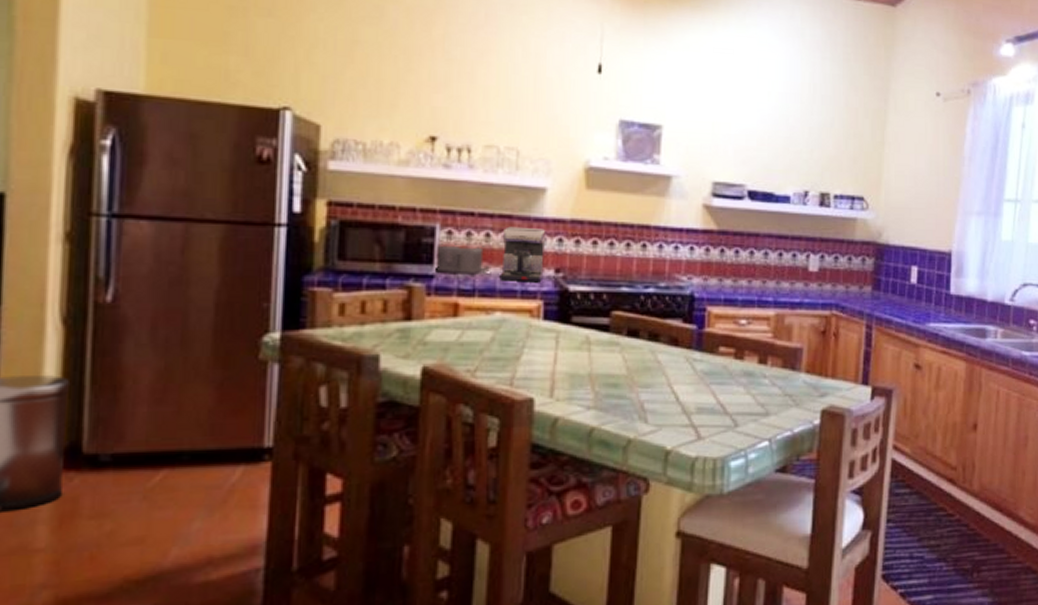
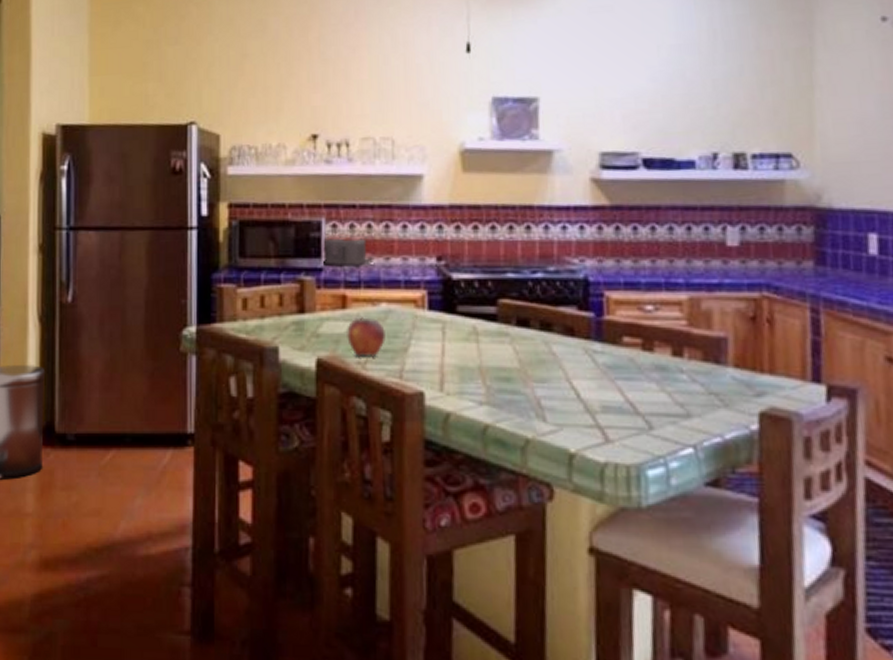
fruit: none [457,324,498,365] -> present [347,316,386,356]
coffee maker: present [499,226,546,283] -> none [383,216,426,272]

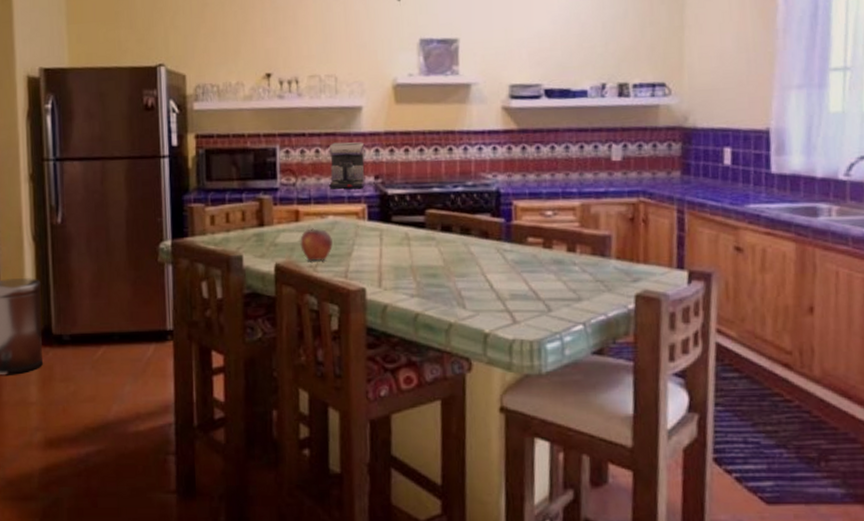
toaster: present [322,236,372,269] -> none [278,160,320,188]
coffee maker: none [383,216,426,272] -> present [329,142,366,189]

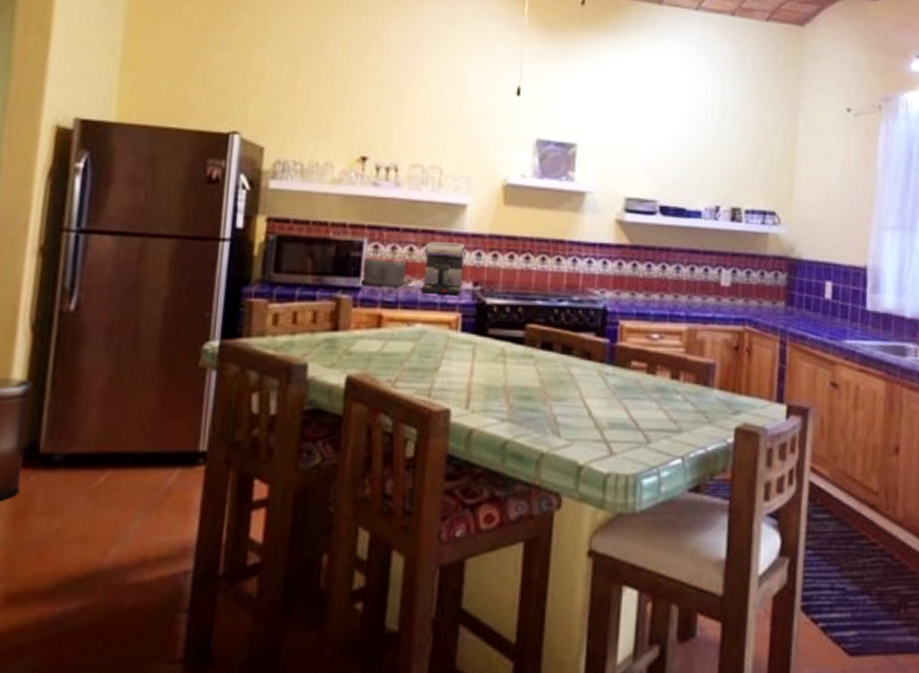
toaster: none [278,160,320,188] -> present [360,257,411,290]
fruit: present [300,227,333,261] -> none [379,335,418,375]

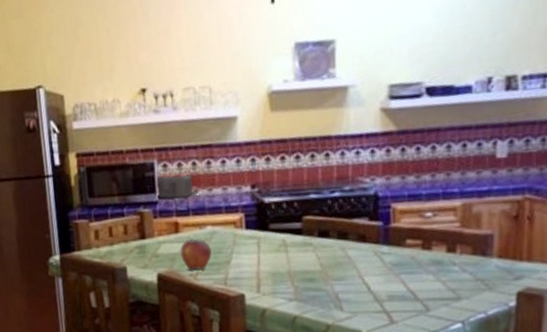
fruit: none [379,335,418,375] -> present [180,238,212,270]
coffee maker: present [421,241,466,296] -> none [206,152,242,200]

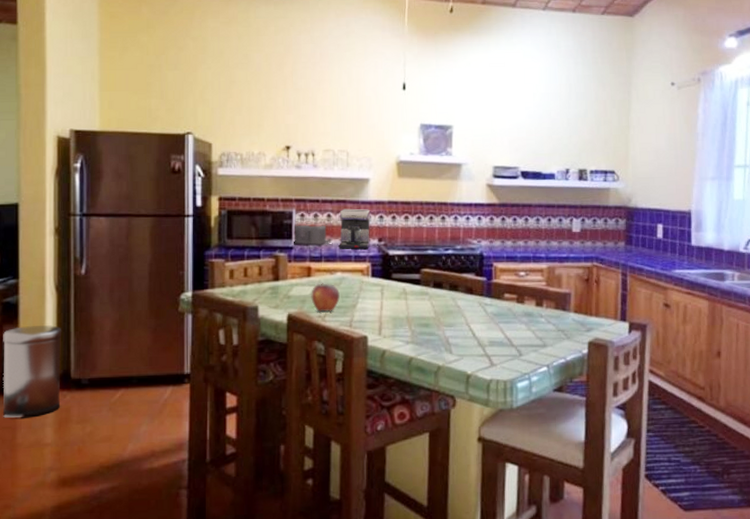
coffee maker: none [206,152,242,200] -> present [339,208,371,250]

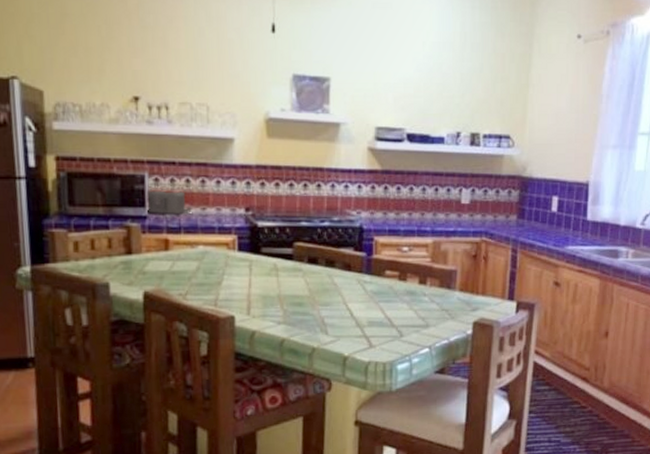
fruit: present [311,282,340,312] -> none [169,256,203,289]
coffee maker: present [339,208,371,250] -> none [200,173,236,220]

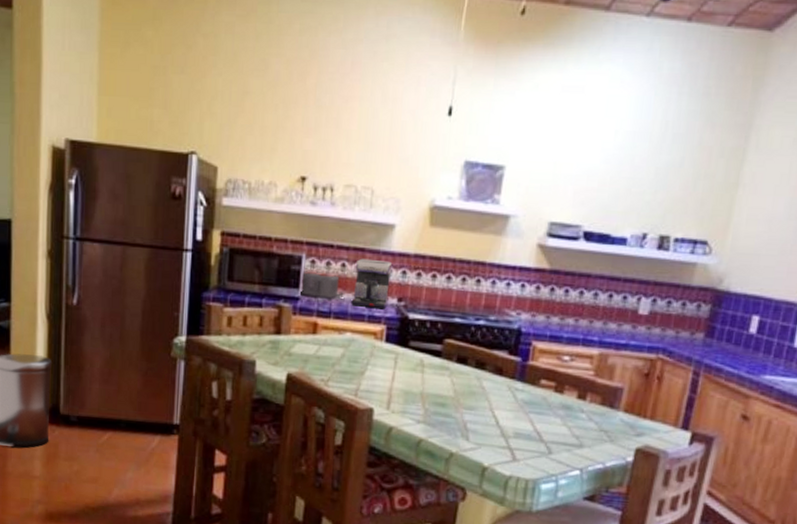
coffee maker: none [200,173,236,220] -> present [351,258,393,309]

